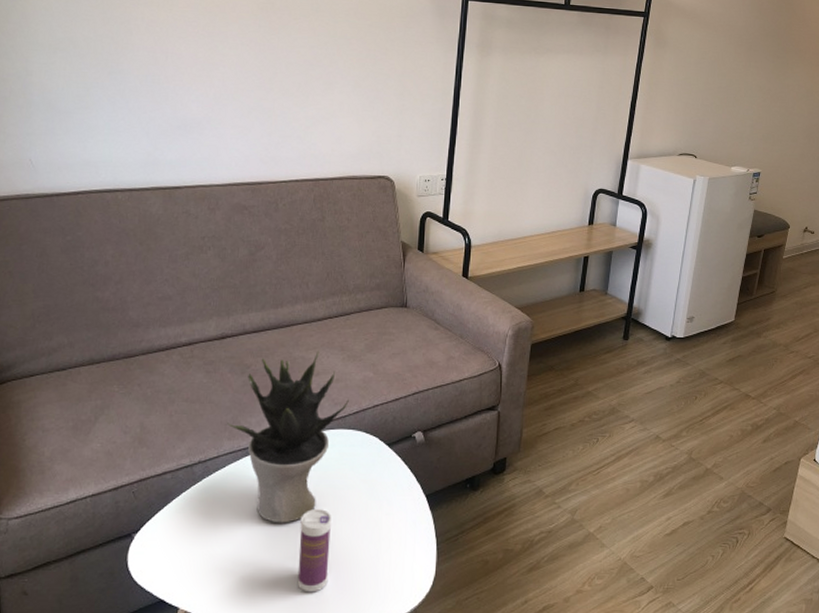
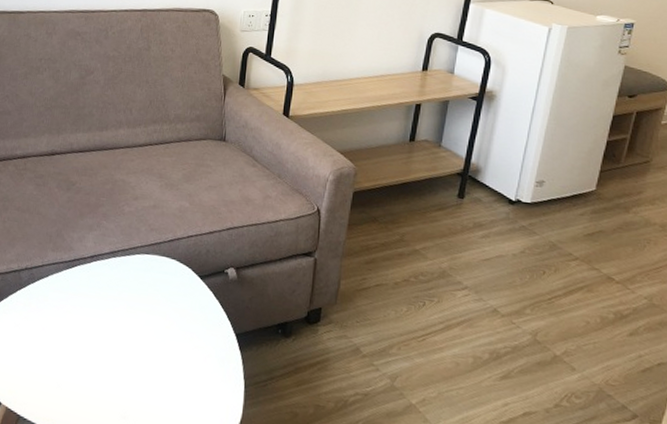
potted plant: present [227,351,349,523] -> none [52,176,165,340]
beverage can: present [297,509,331,593] -> none [107,330,142,412]

